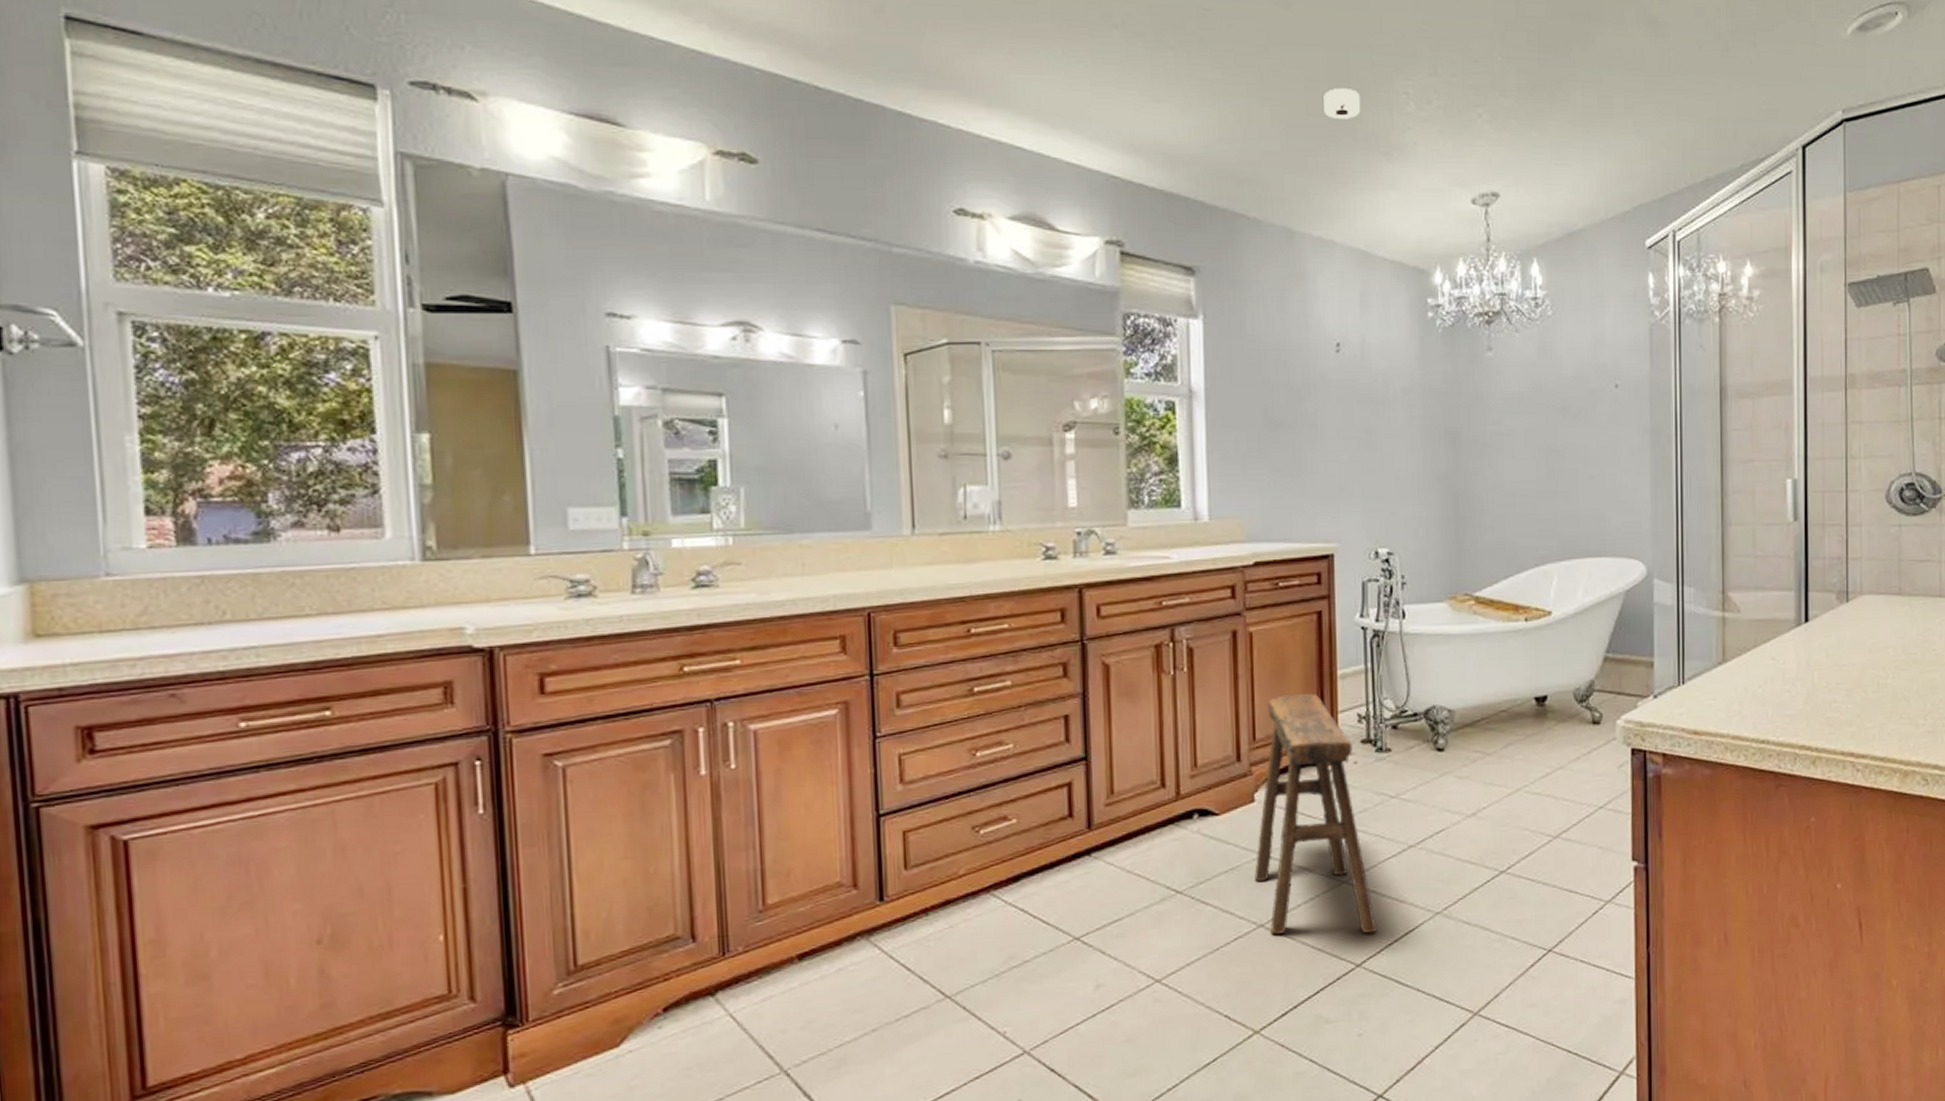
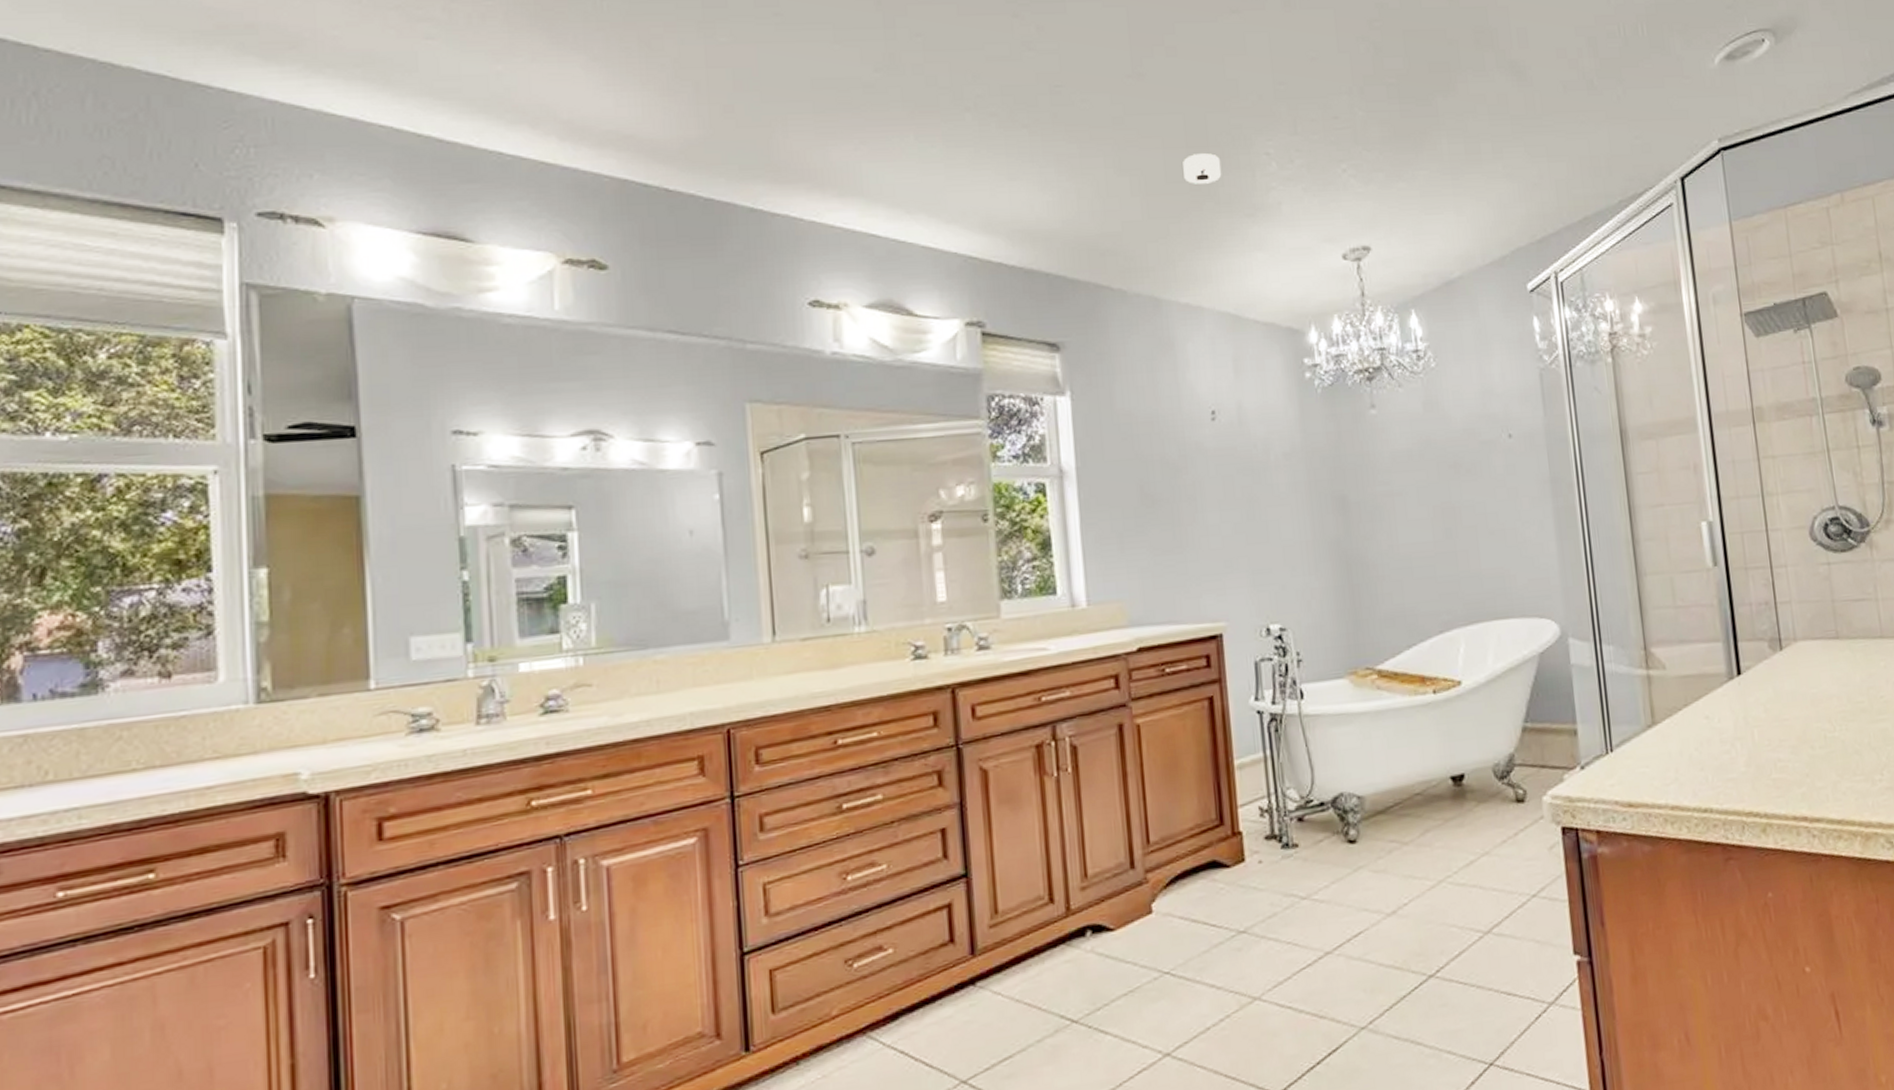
stool: present [1254,694,1377,934] -> none [1156,788,1296,1064]

